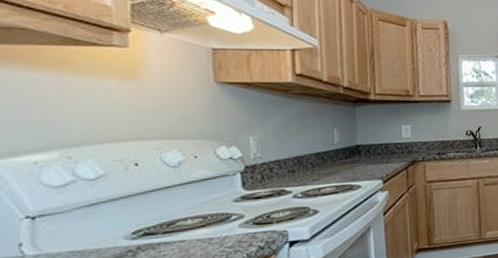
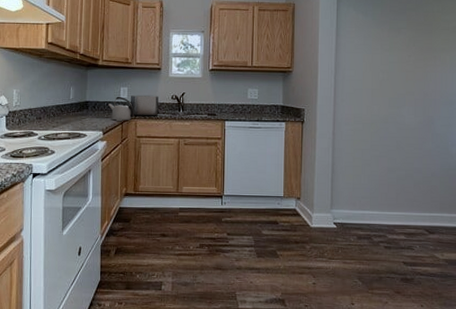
kettle: none [386,136,421,167] -> present [107,96,134,122]
toaster: none [414,132,454,158] -> present [130,94,161,116]

